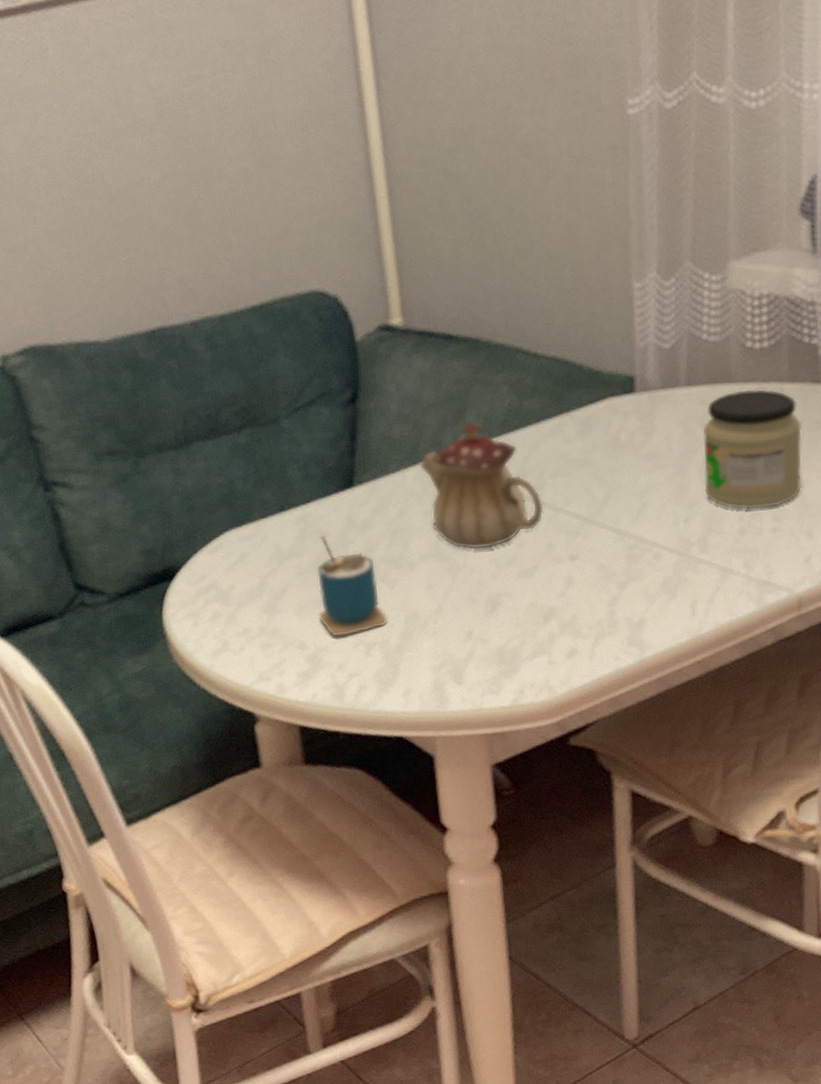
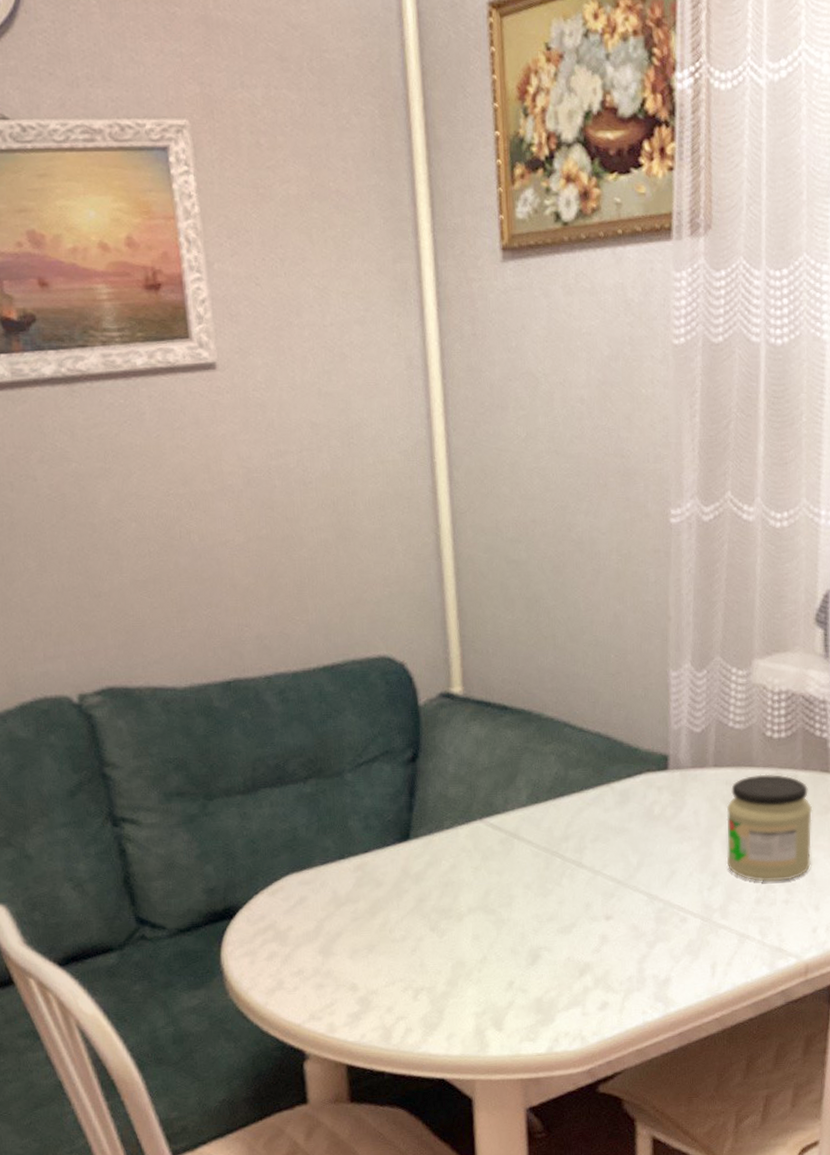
cup: present [316,535,389,638] -> none [370,884,436,982]
teapot: present [419,421,544,550] -> none [471,786,583,905]

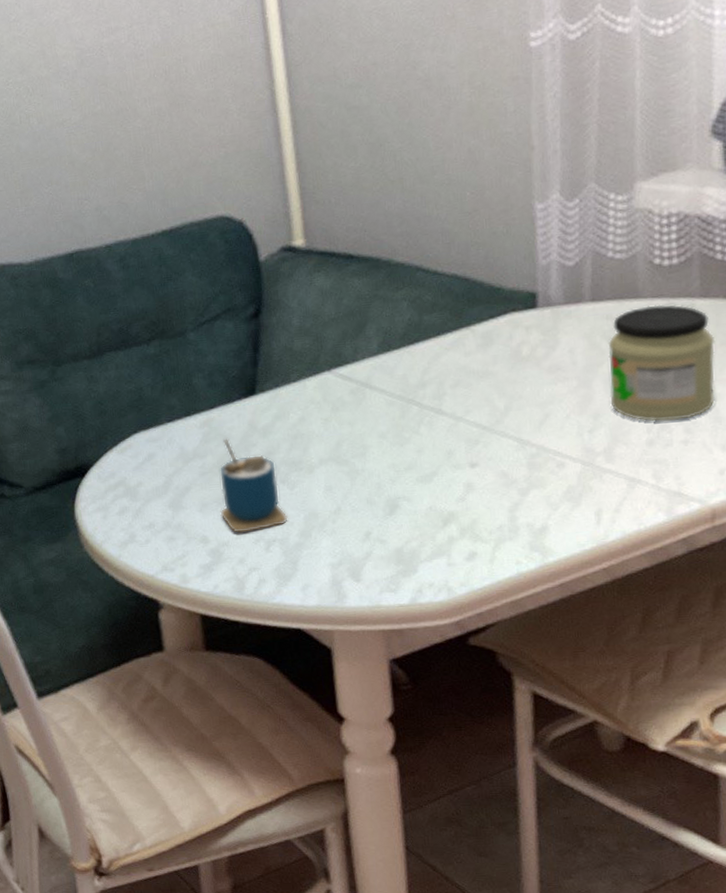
cup: none [370,884,436,982] -> present [219,438,288,534]

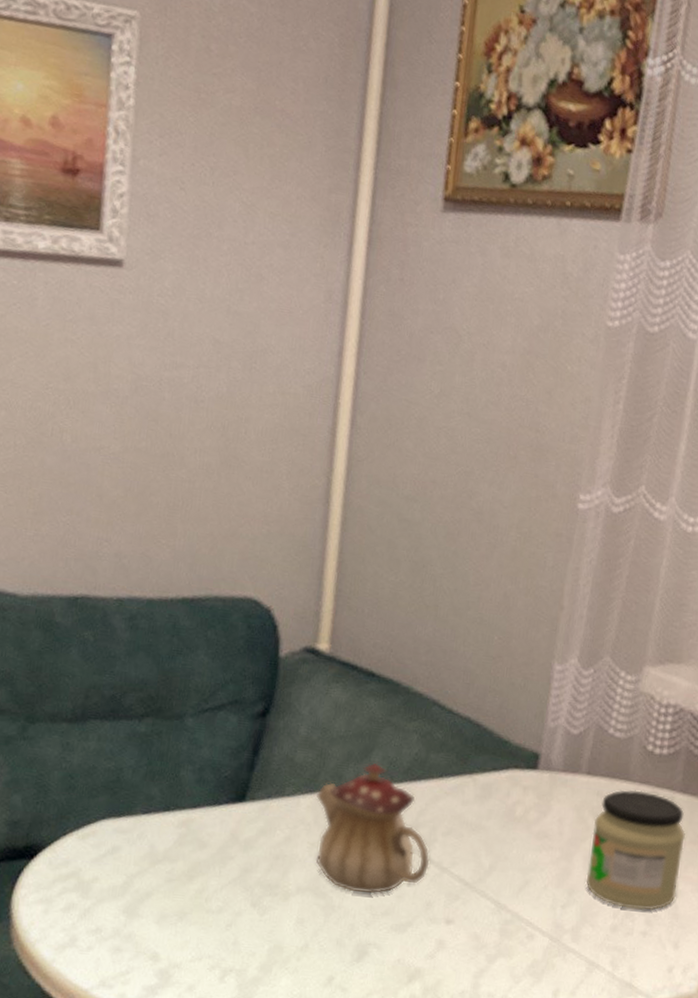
cup: present [219,438,288,534] -> none [178,845,251,957]
teapot: none [319,335,443,455] -> present [315,762,430,894]

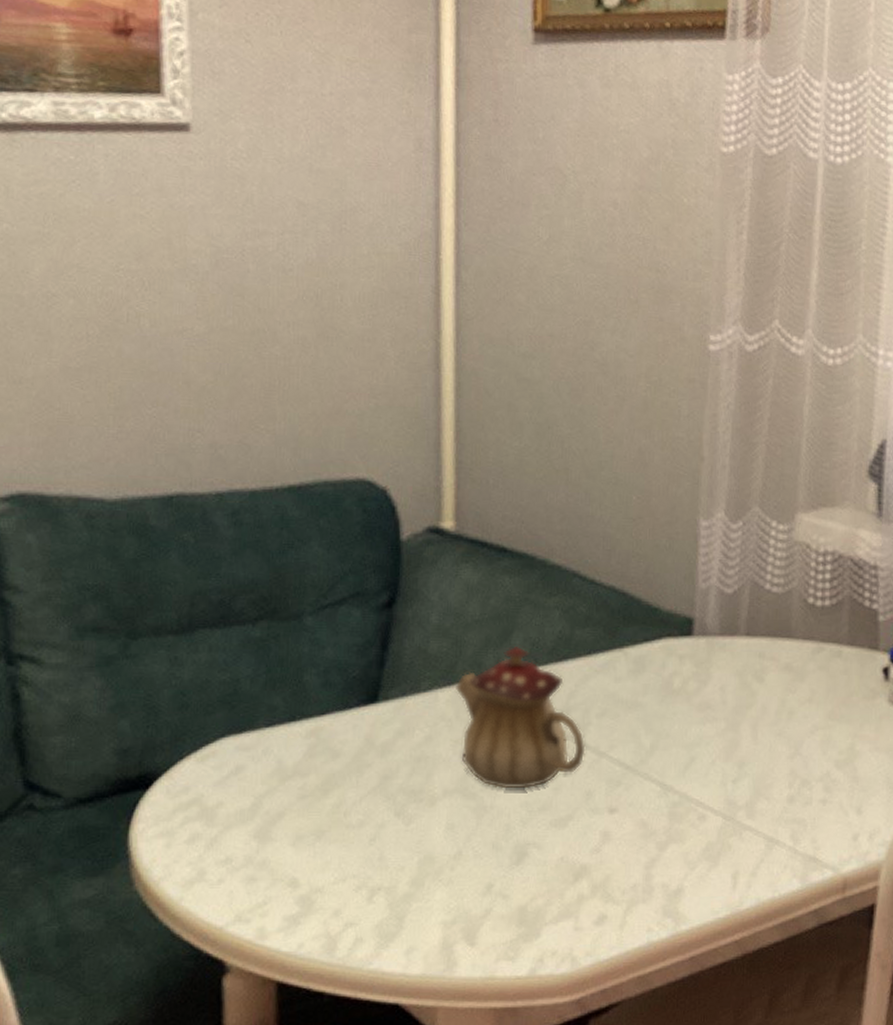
jar: present [585,789,686,911] -> none [756,647,858,776]

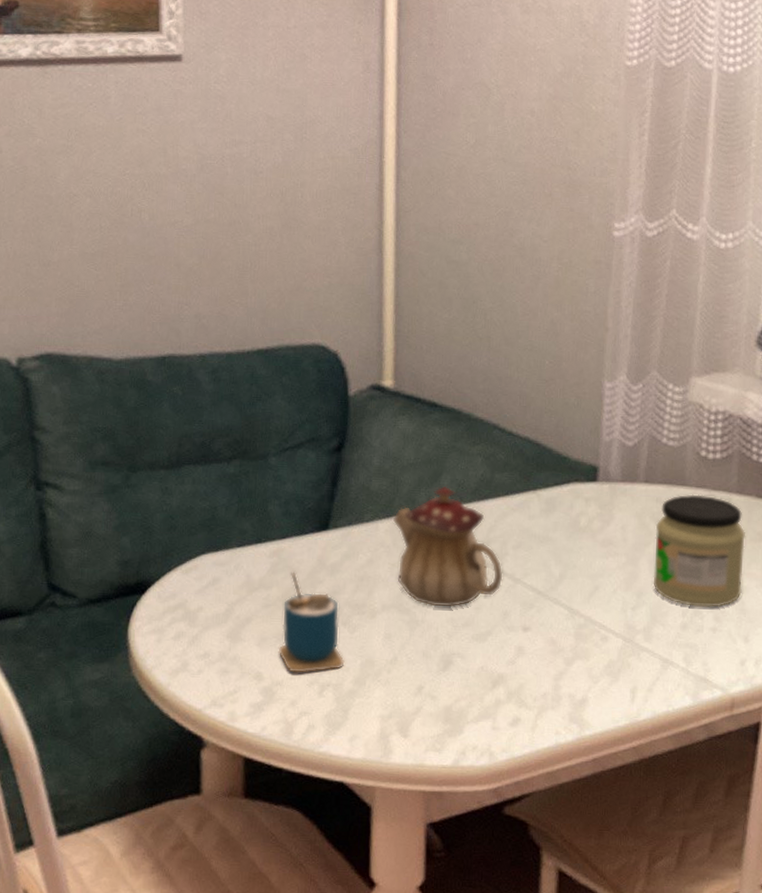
cup: none [317,754,399,878] -> present [278,572,345,674]
jar: none [756,647,858,776] -> present [653,494,746,608]

